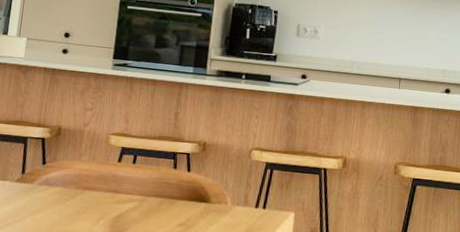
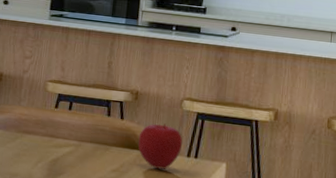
apple: none [205,174,252,222] -> present [138,123,183,170]

